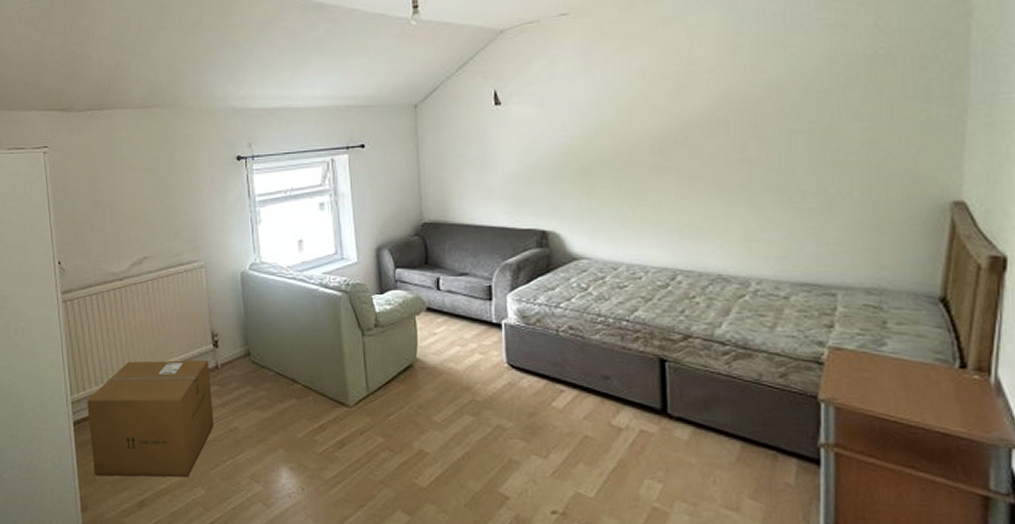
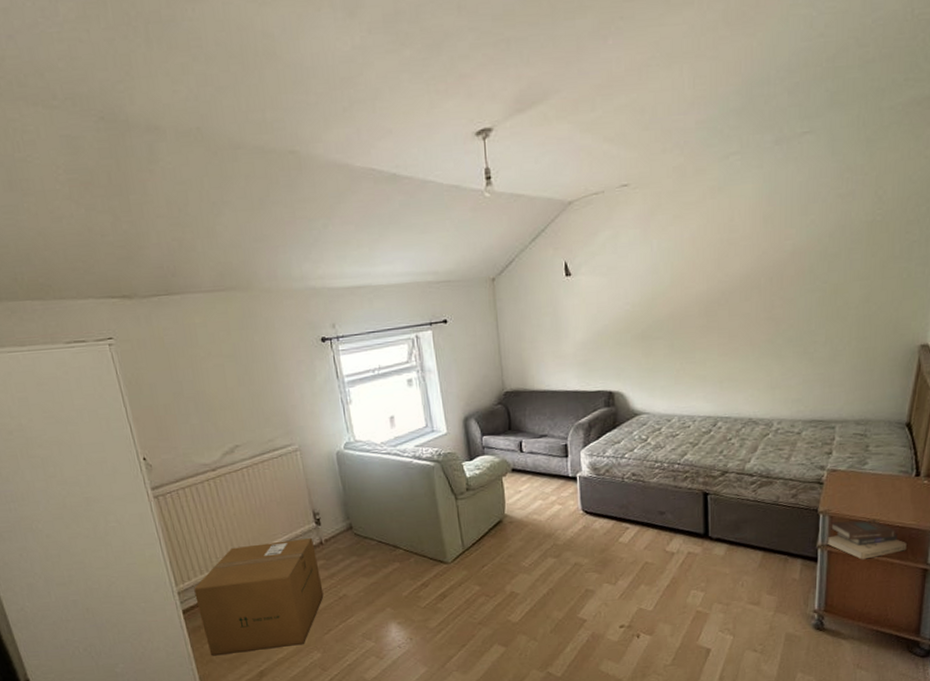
books: none [833,415,954,471] -> present [827,519,907,560]

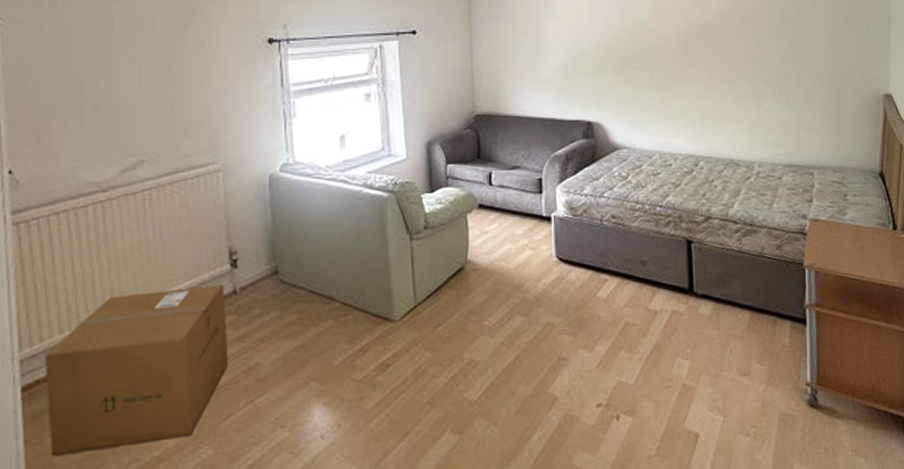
books: present [827,519,907,560] -> none [814,275,892,322]

